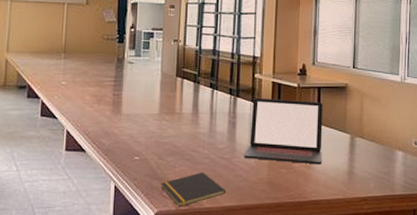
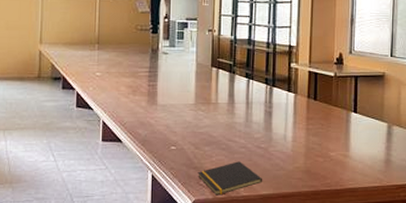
laptop: present [243,98,323,165] -> none [279,88,360,153]

